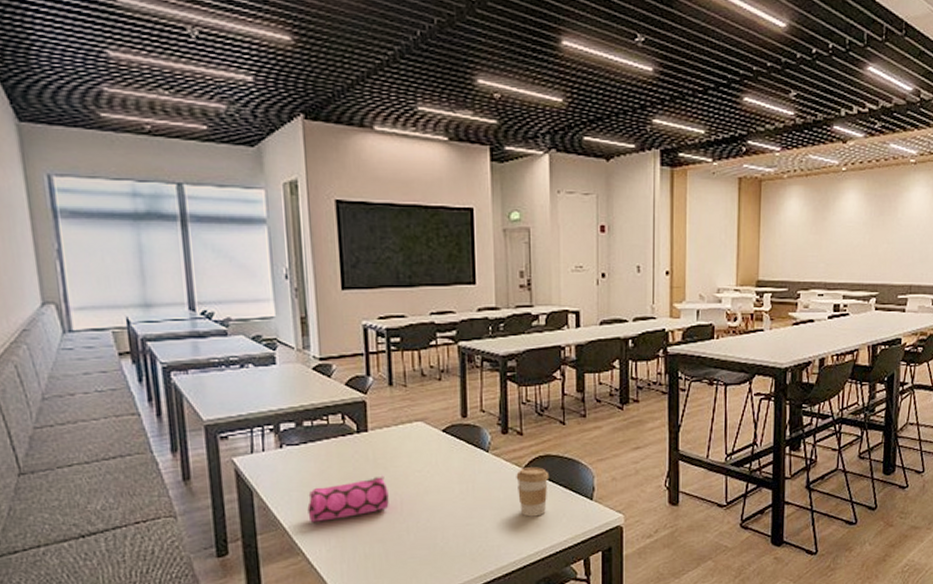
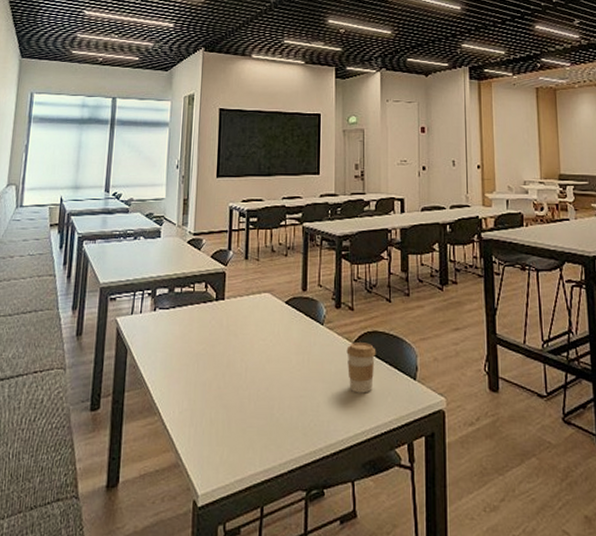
pencil case: present [307,474,389,523] -> none [168,340,236,384]

